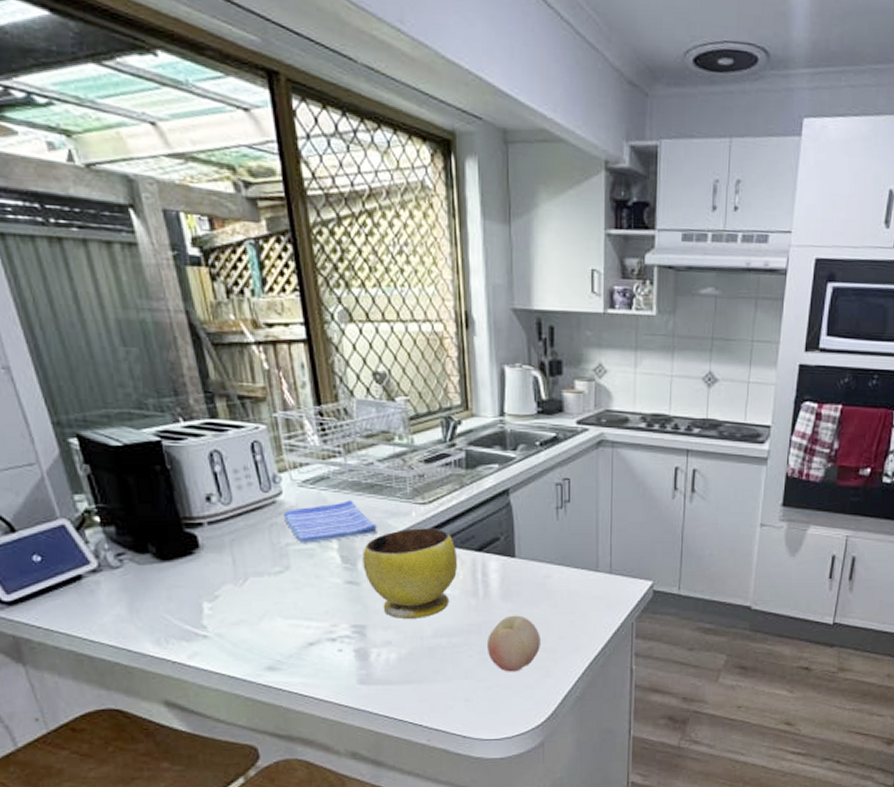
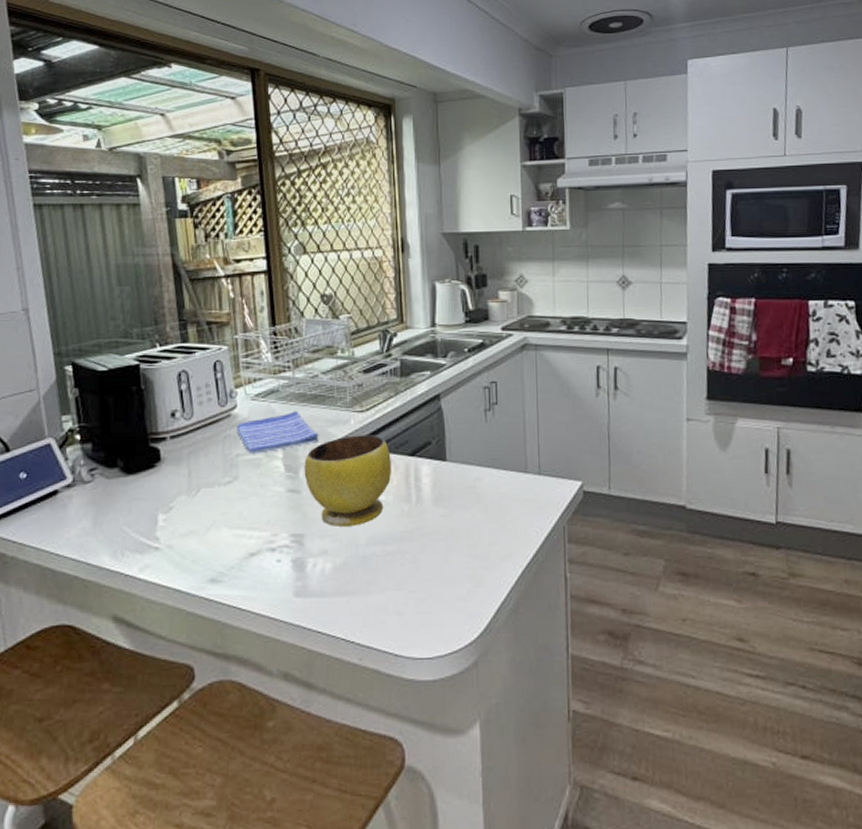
fruit: present [486,615,540,672] -> none [419,520,472,582]

